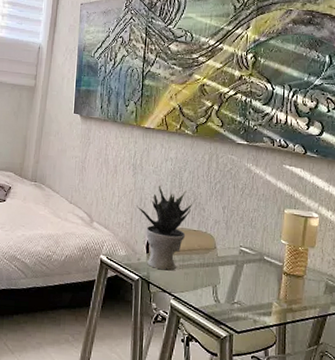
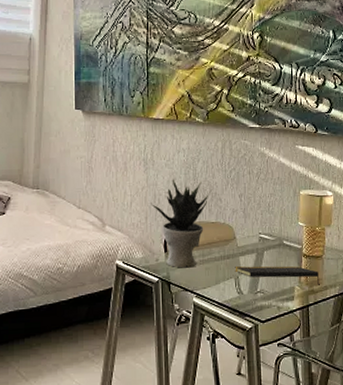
notepad: none [213,275,299,305] -> present [235,266,320,285]

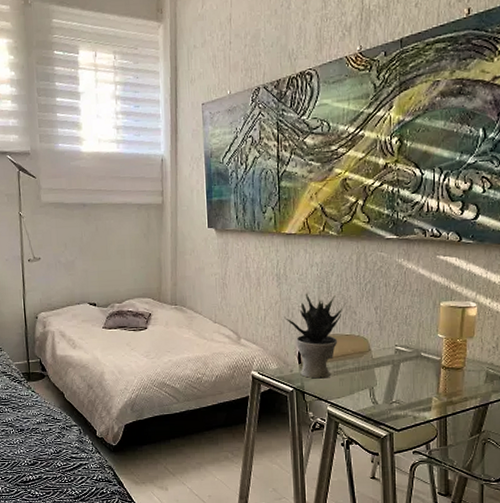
notepad: present [235,266,320,285] -> none [369,377,459,397]

